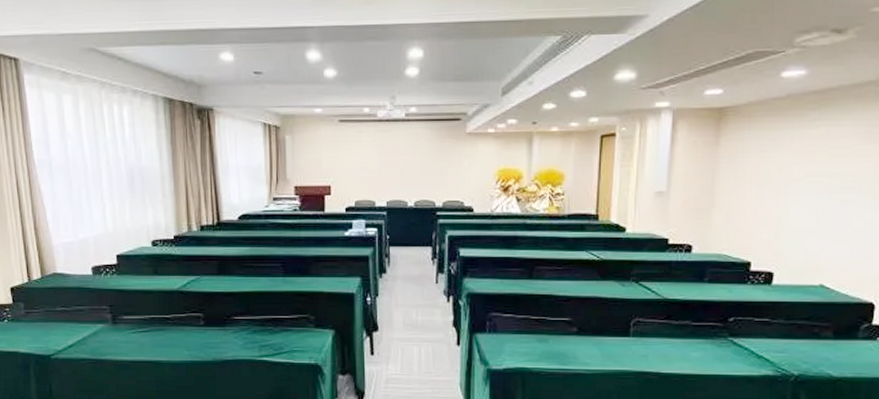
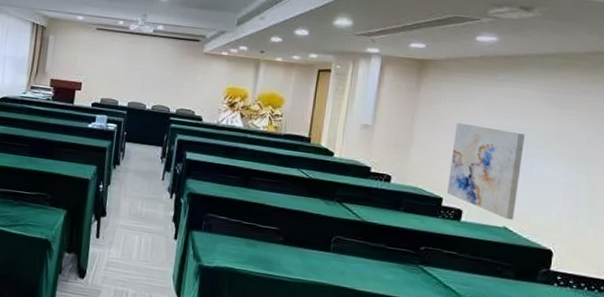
wall art: none [756,175,842,277] -> present [447,122,526,221]

